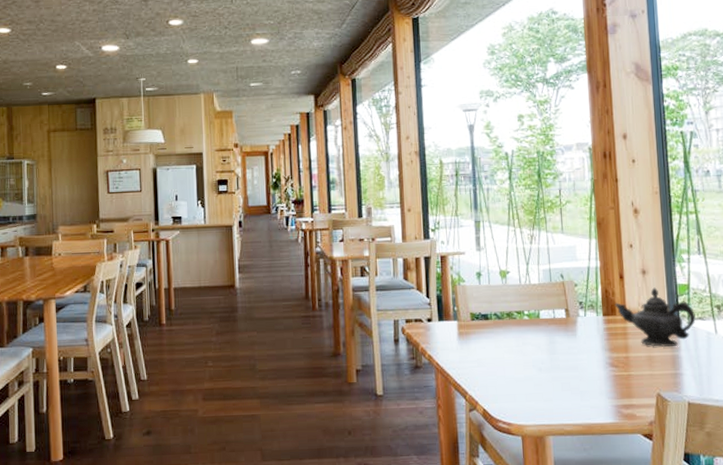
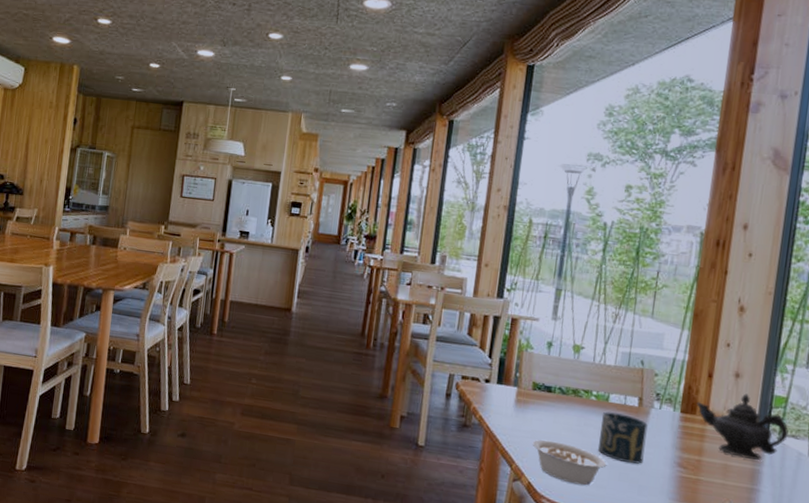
legume: none [480,365,549,403] -> present [532,439,607,486]
cup: none [537,327,580,372] -> present [598,412,648,464]

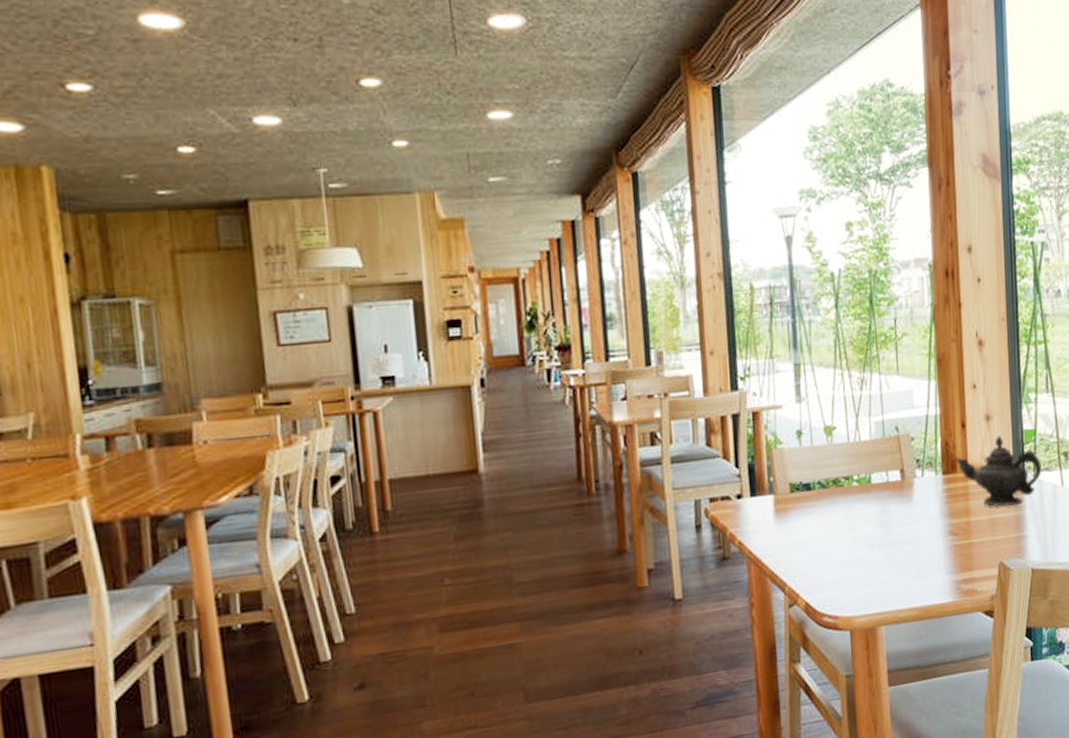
legume: present [532,439,607,486] -> none [801,545,882,590]
cup: present [598,412,648,464] -> none [868,493,916,548]

